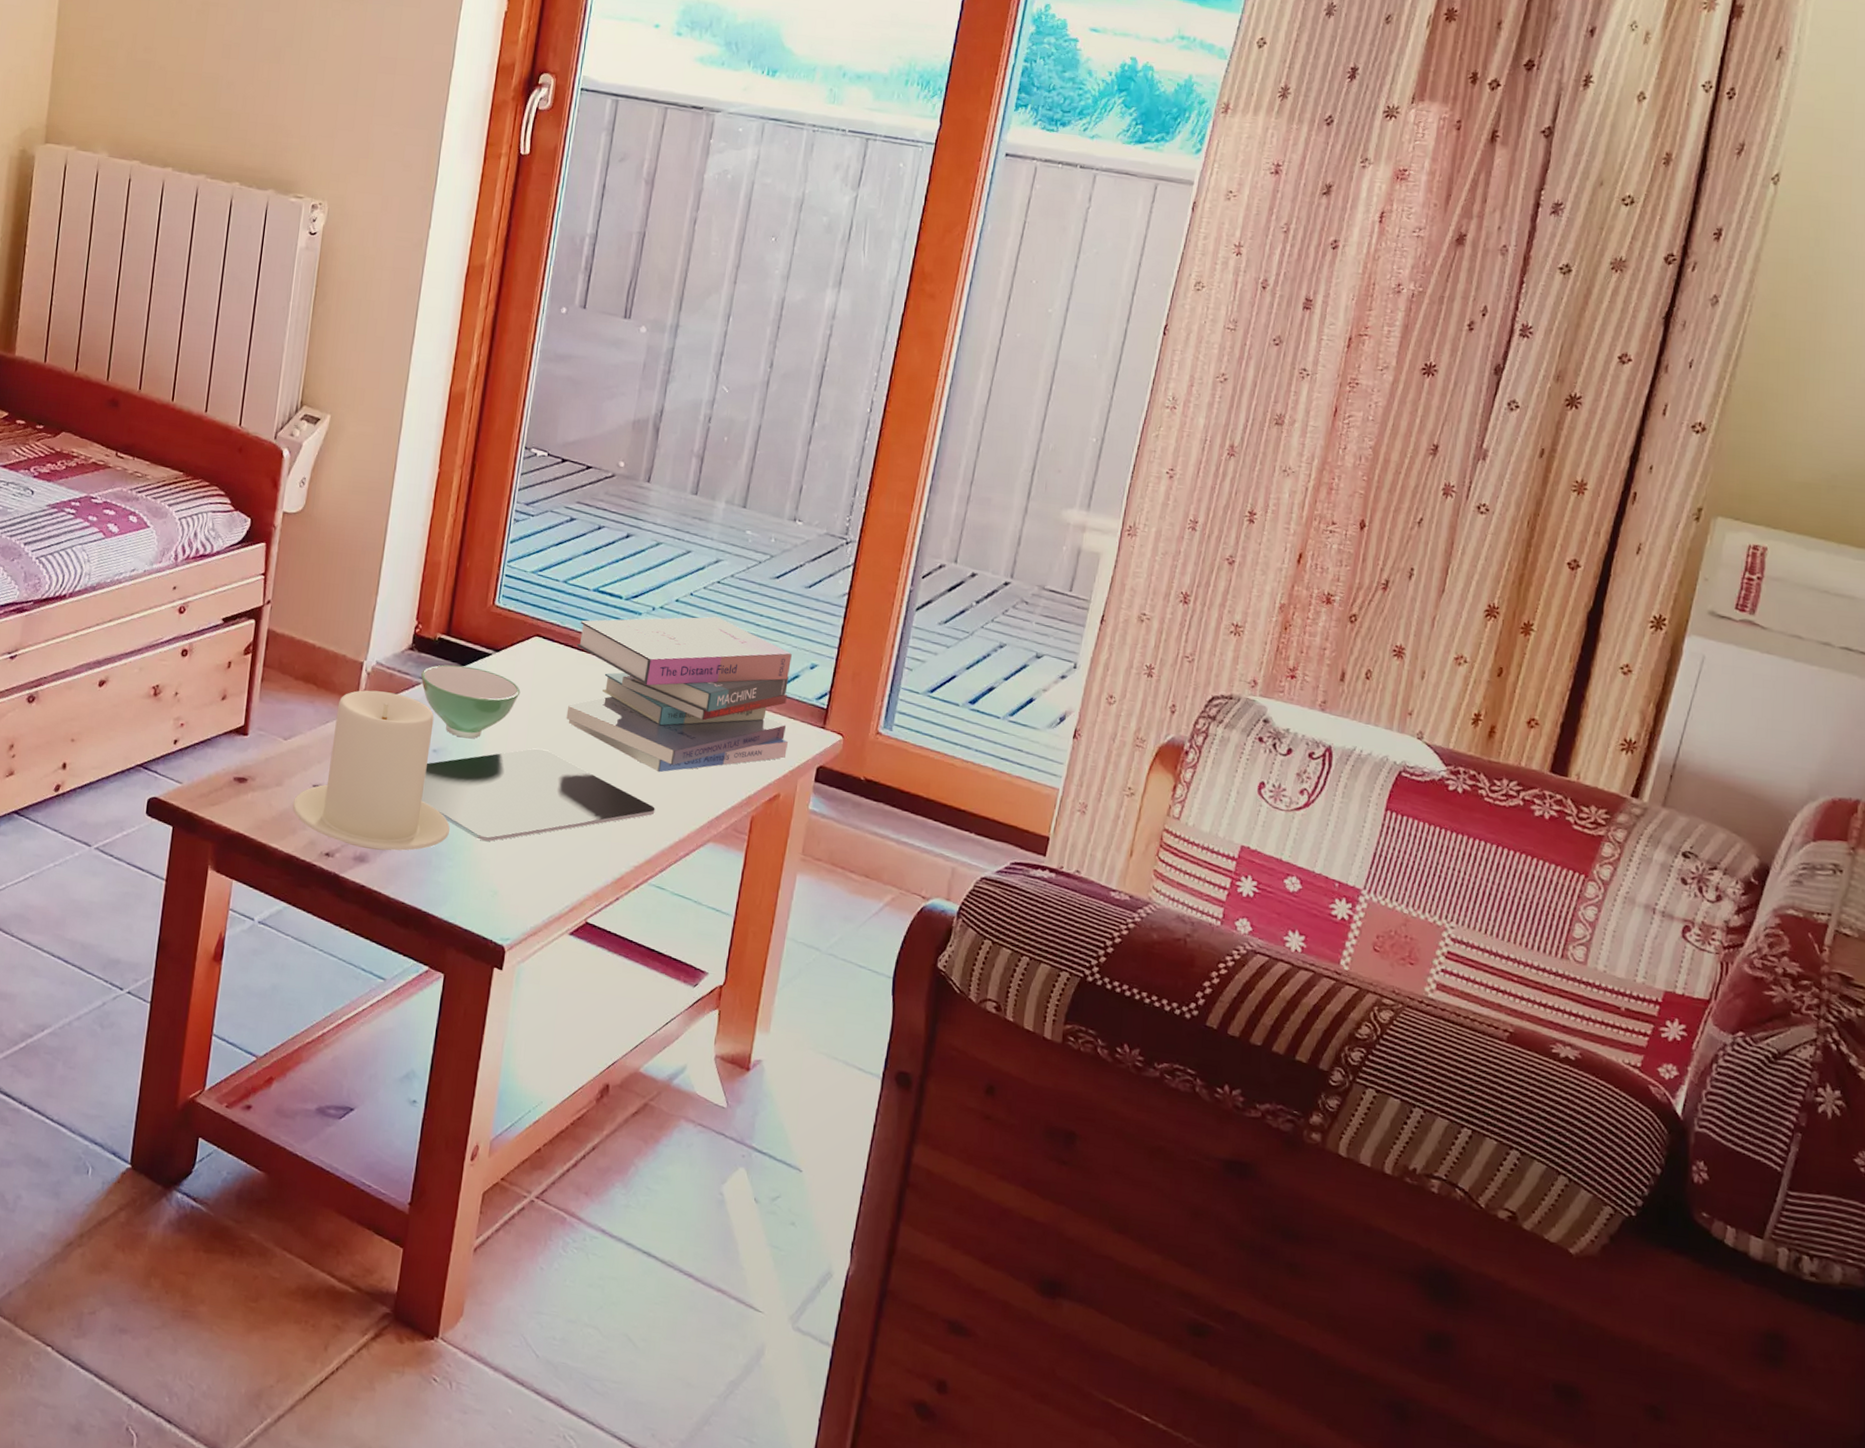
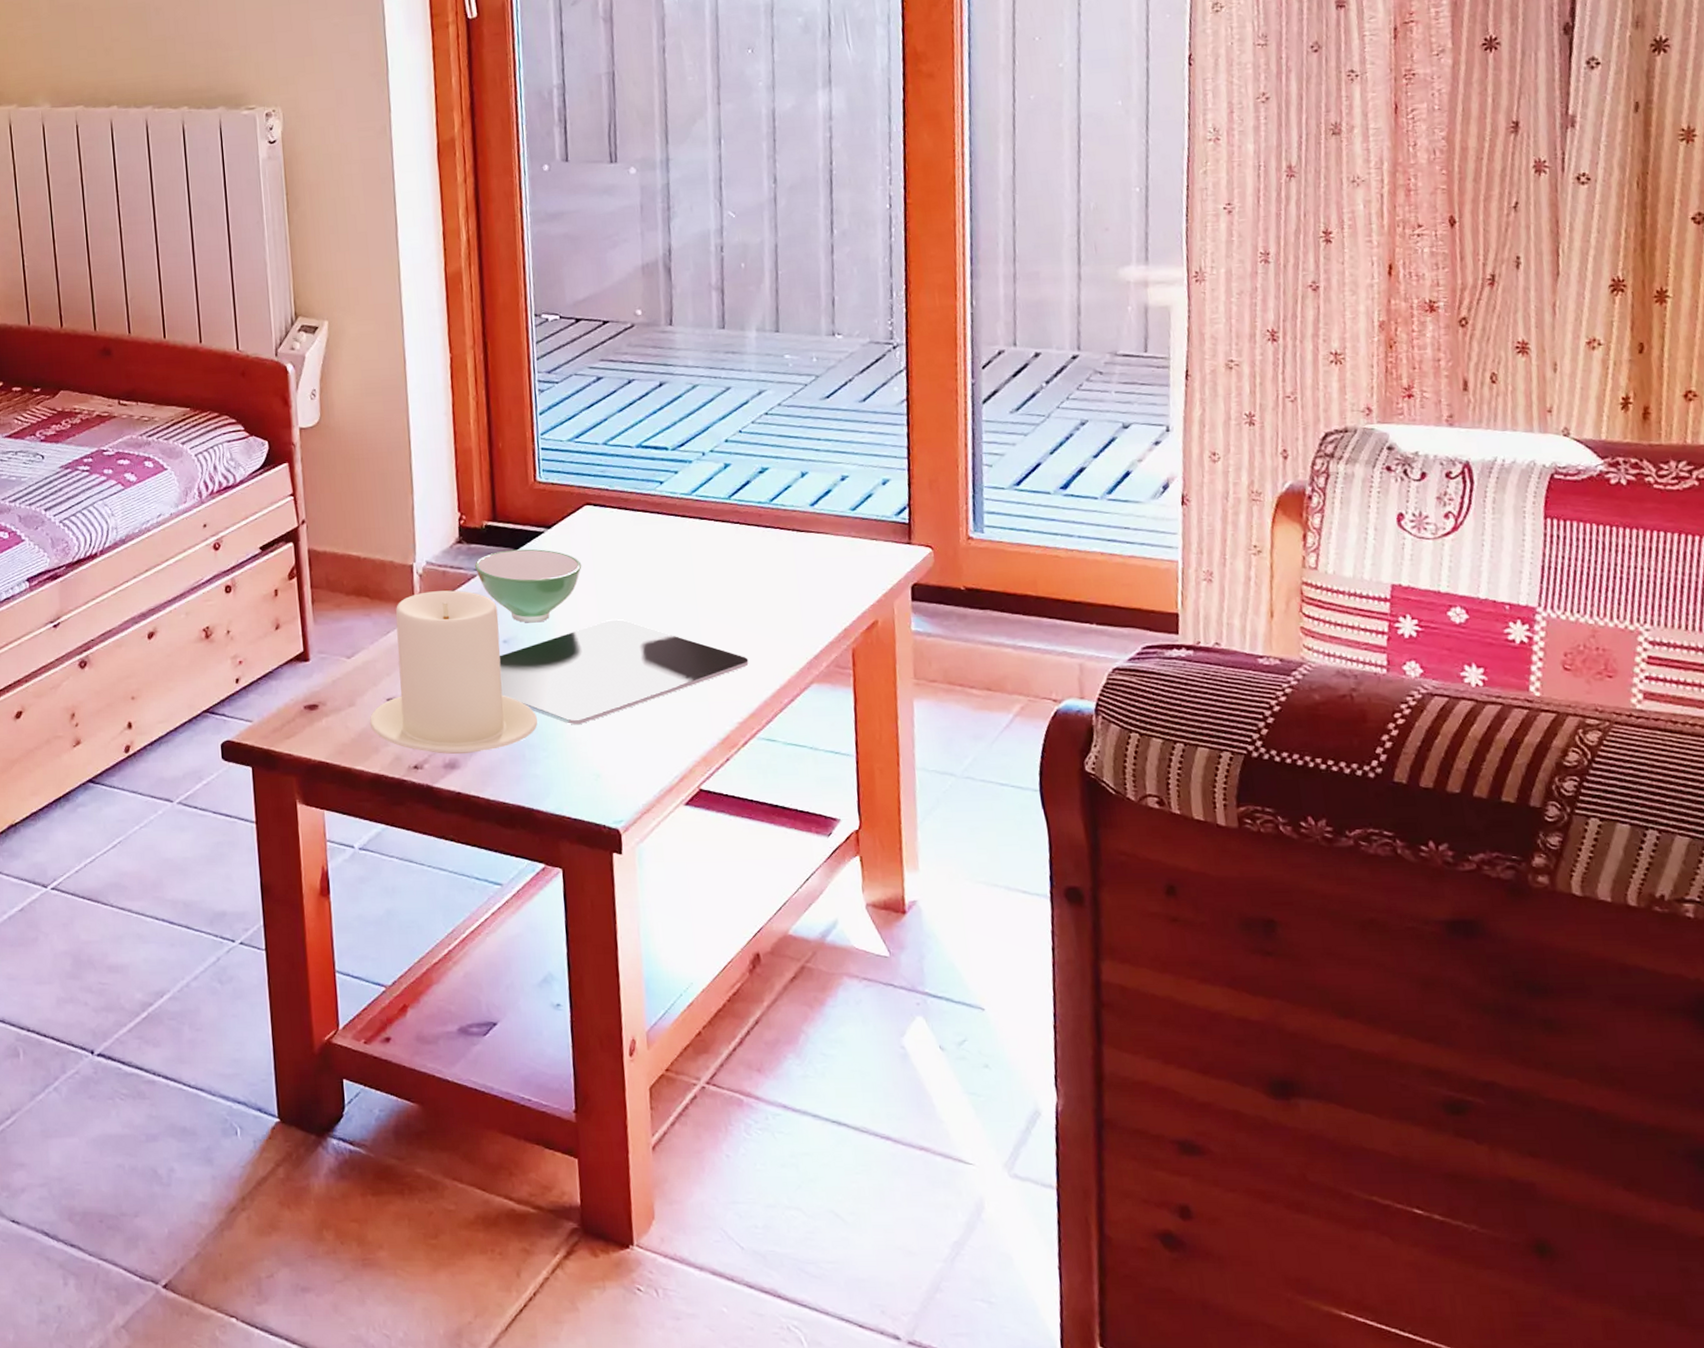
books: present [566,616,792,773] -> none [629,450,876,621]

